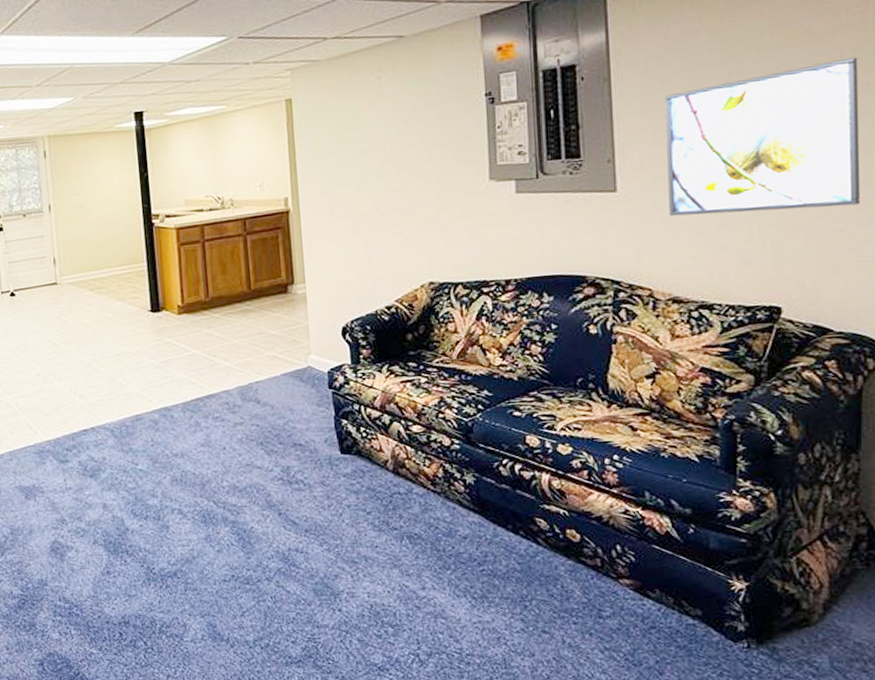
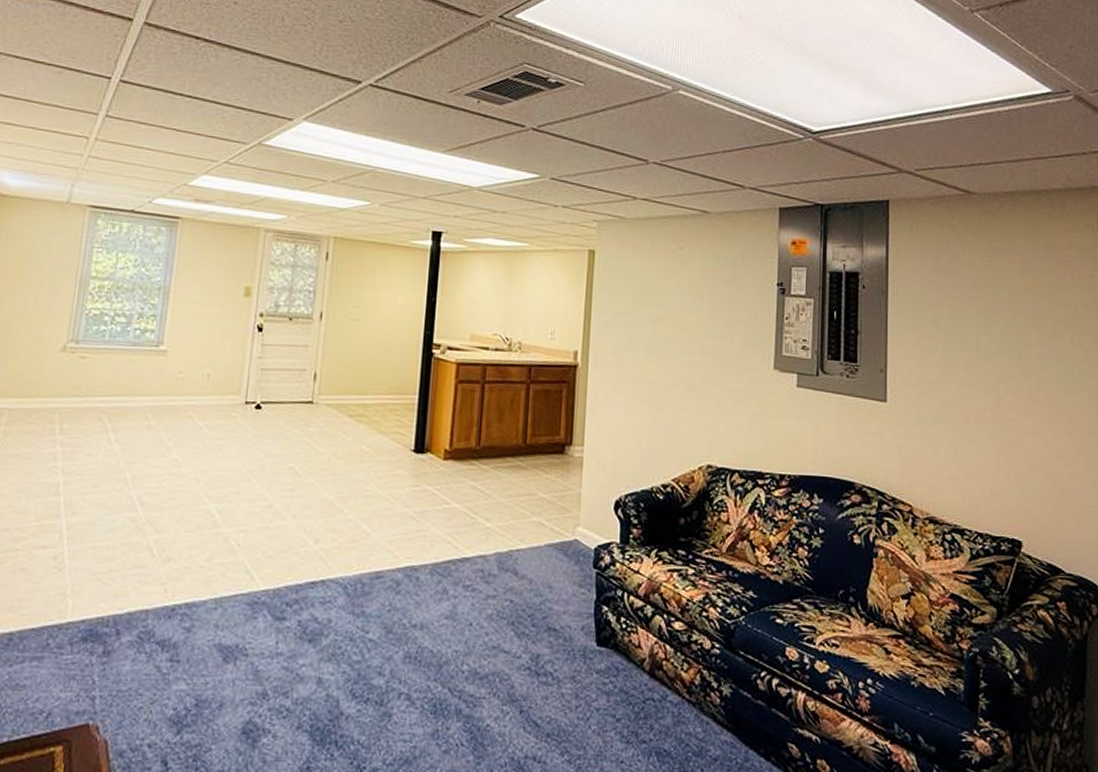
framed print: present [665,57,861,217] -> none [931,314,1088,452]

